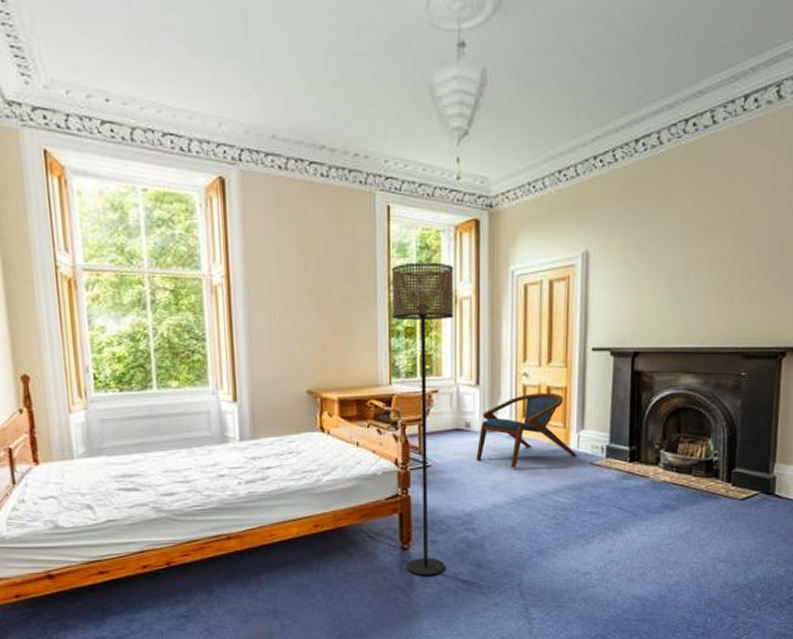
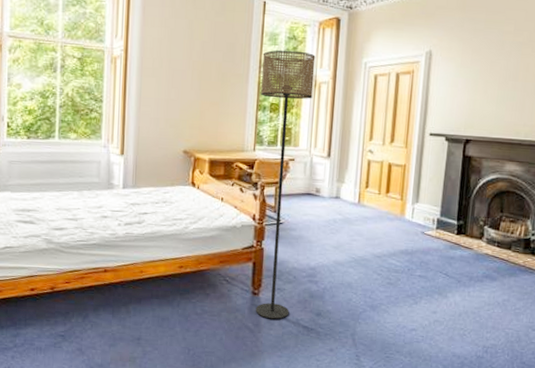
armchair: present [476,392,577,468] -> none [323,167,411,231]

